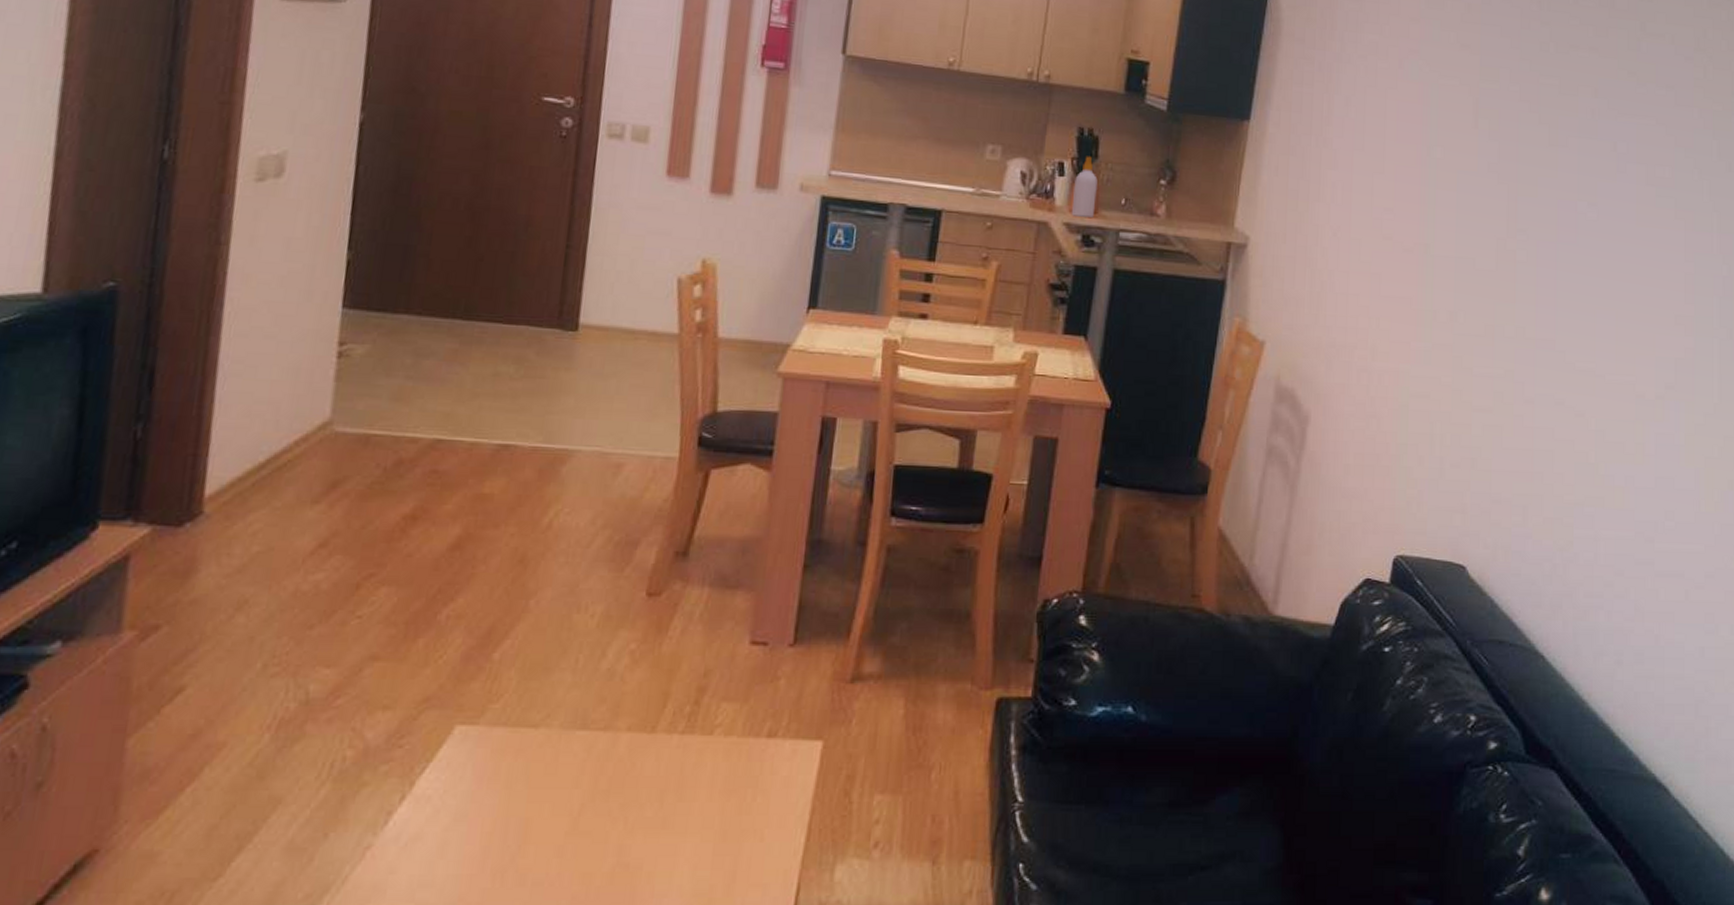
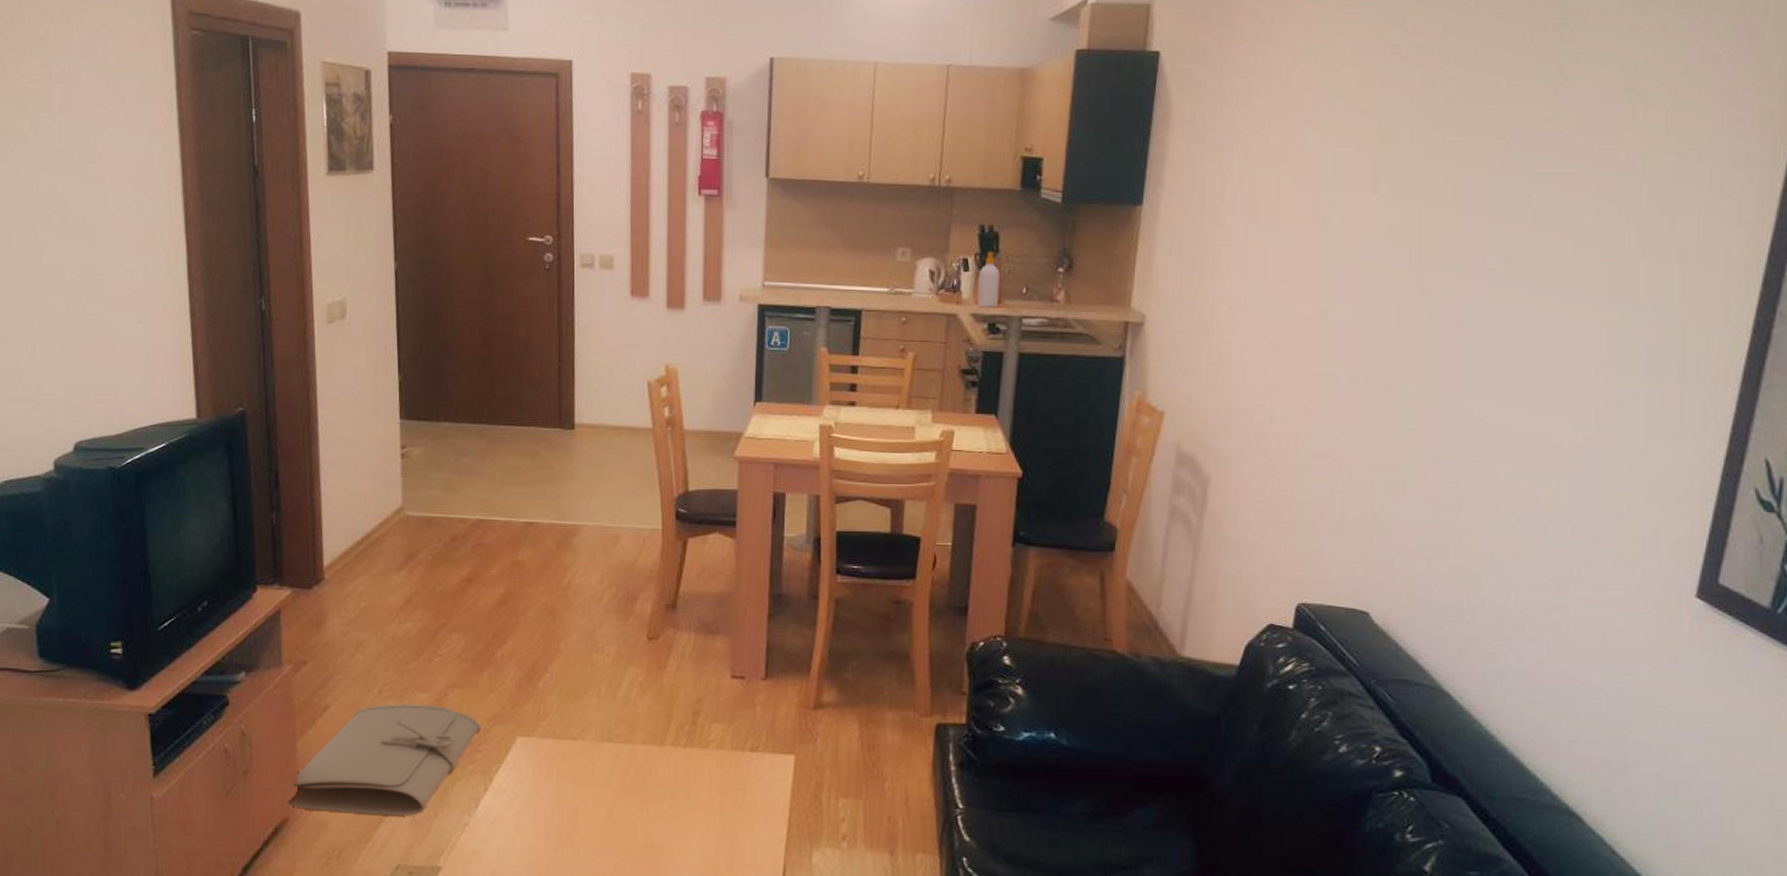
tool roll: none [97,683,407,839] -> present [286,704,482,816]

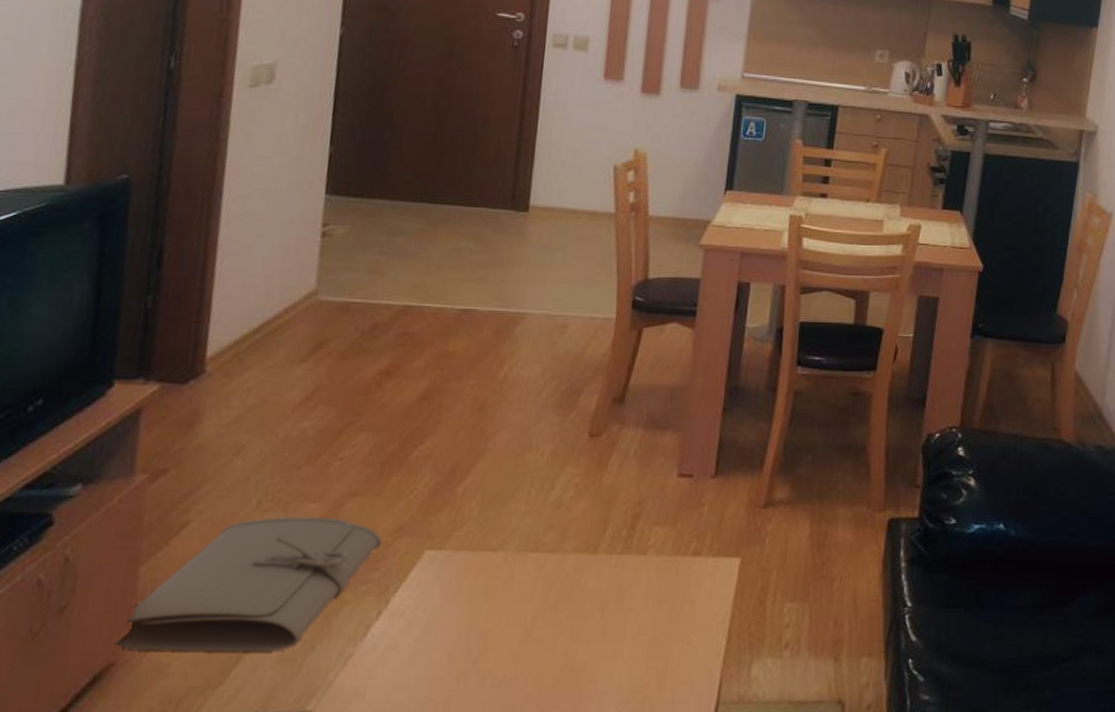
soap bottle: present [977,251,1000,308] -> none [948,58,970,112]

